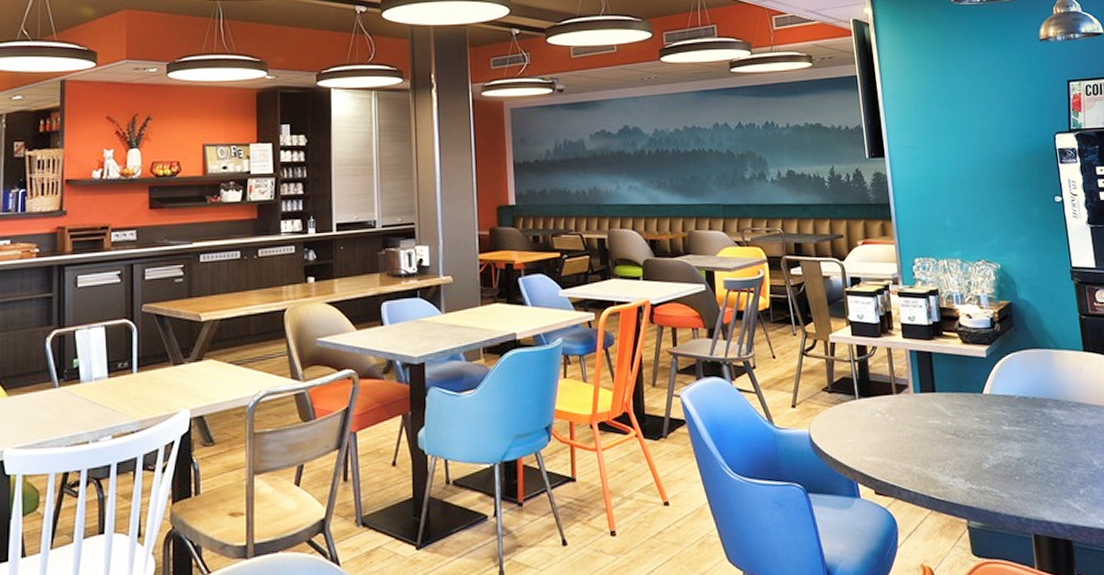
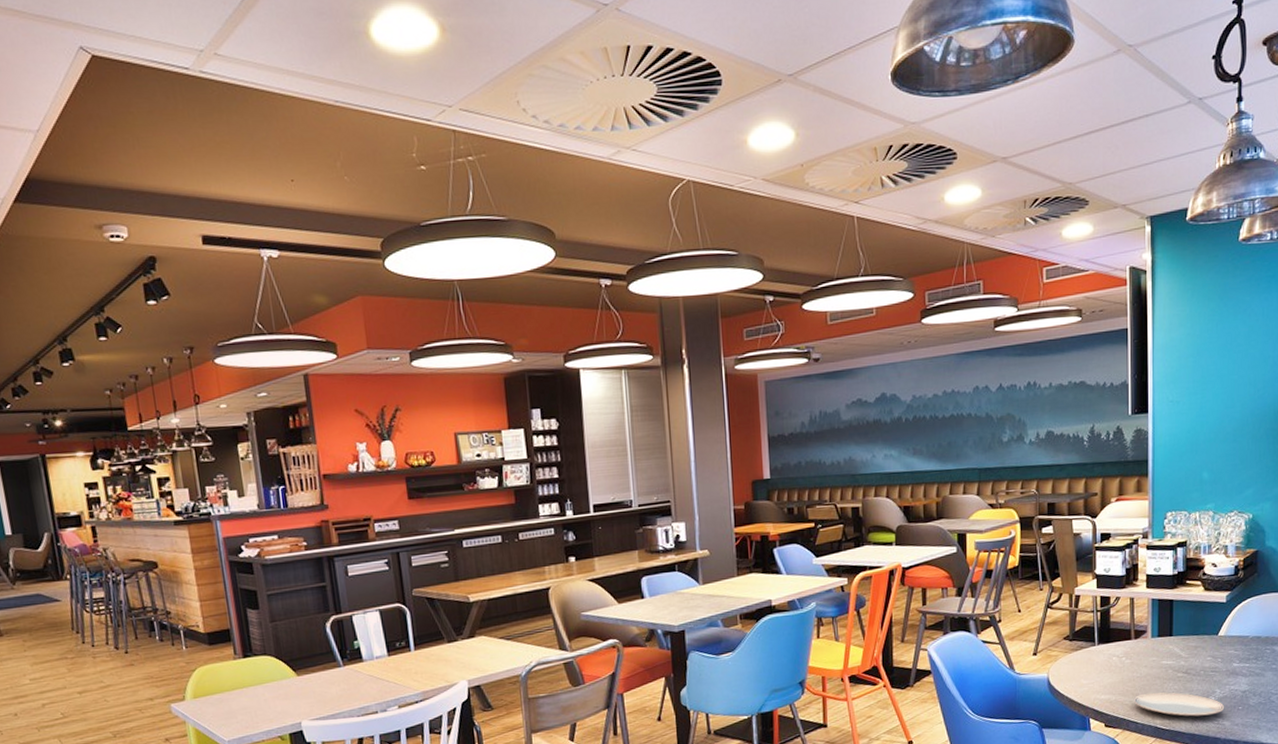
plate: none [902,455,1001,486] -> present [1133,692,1225,717]

